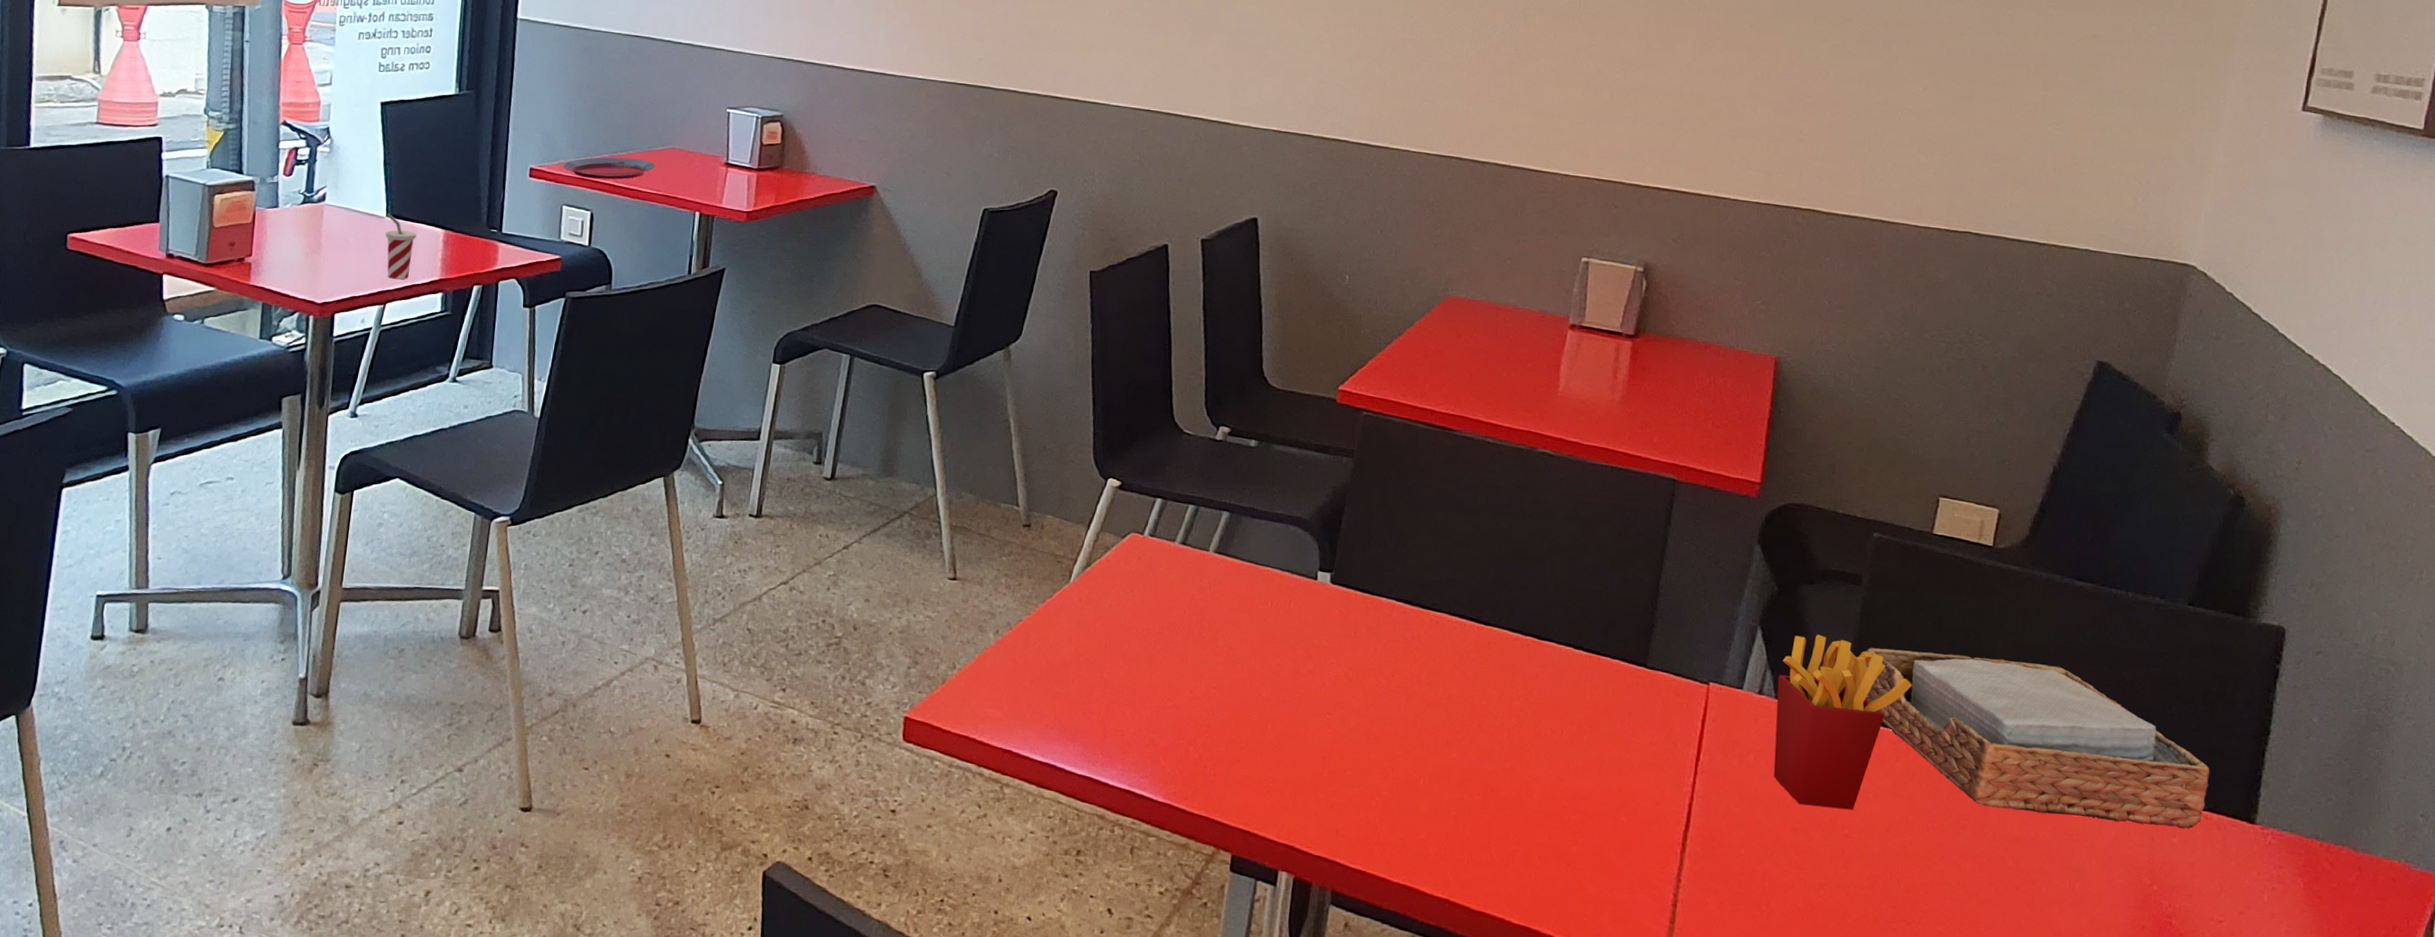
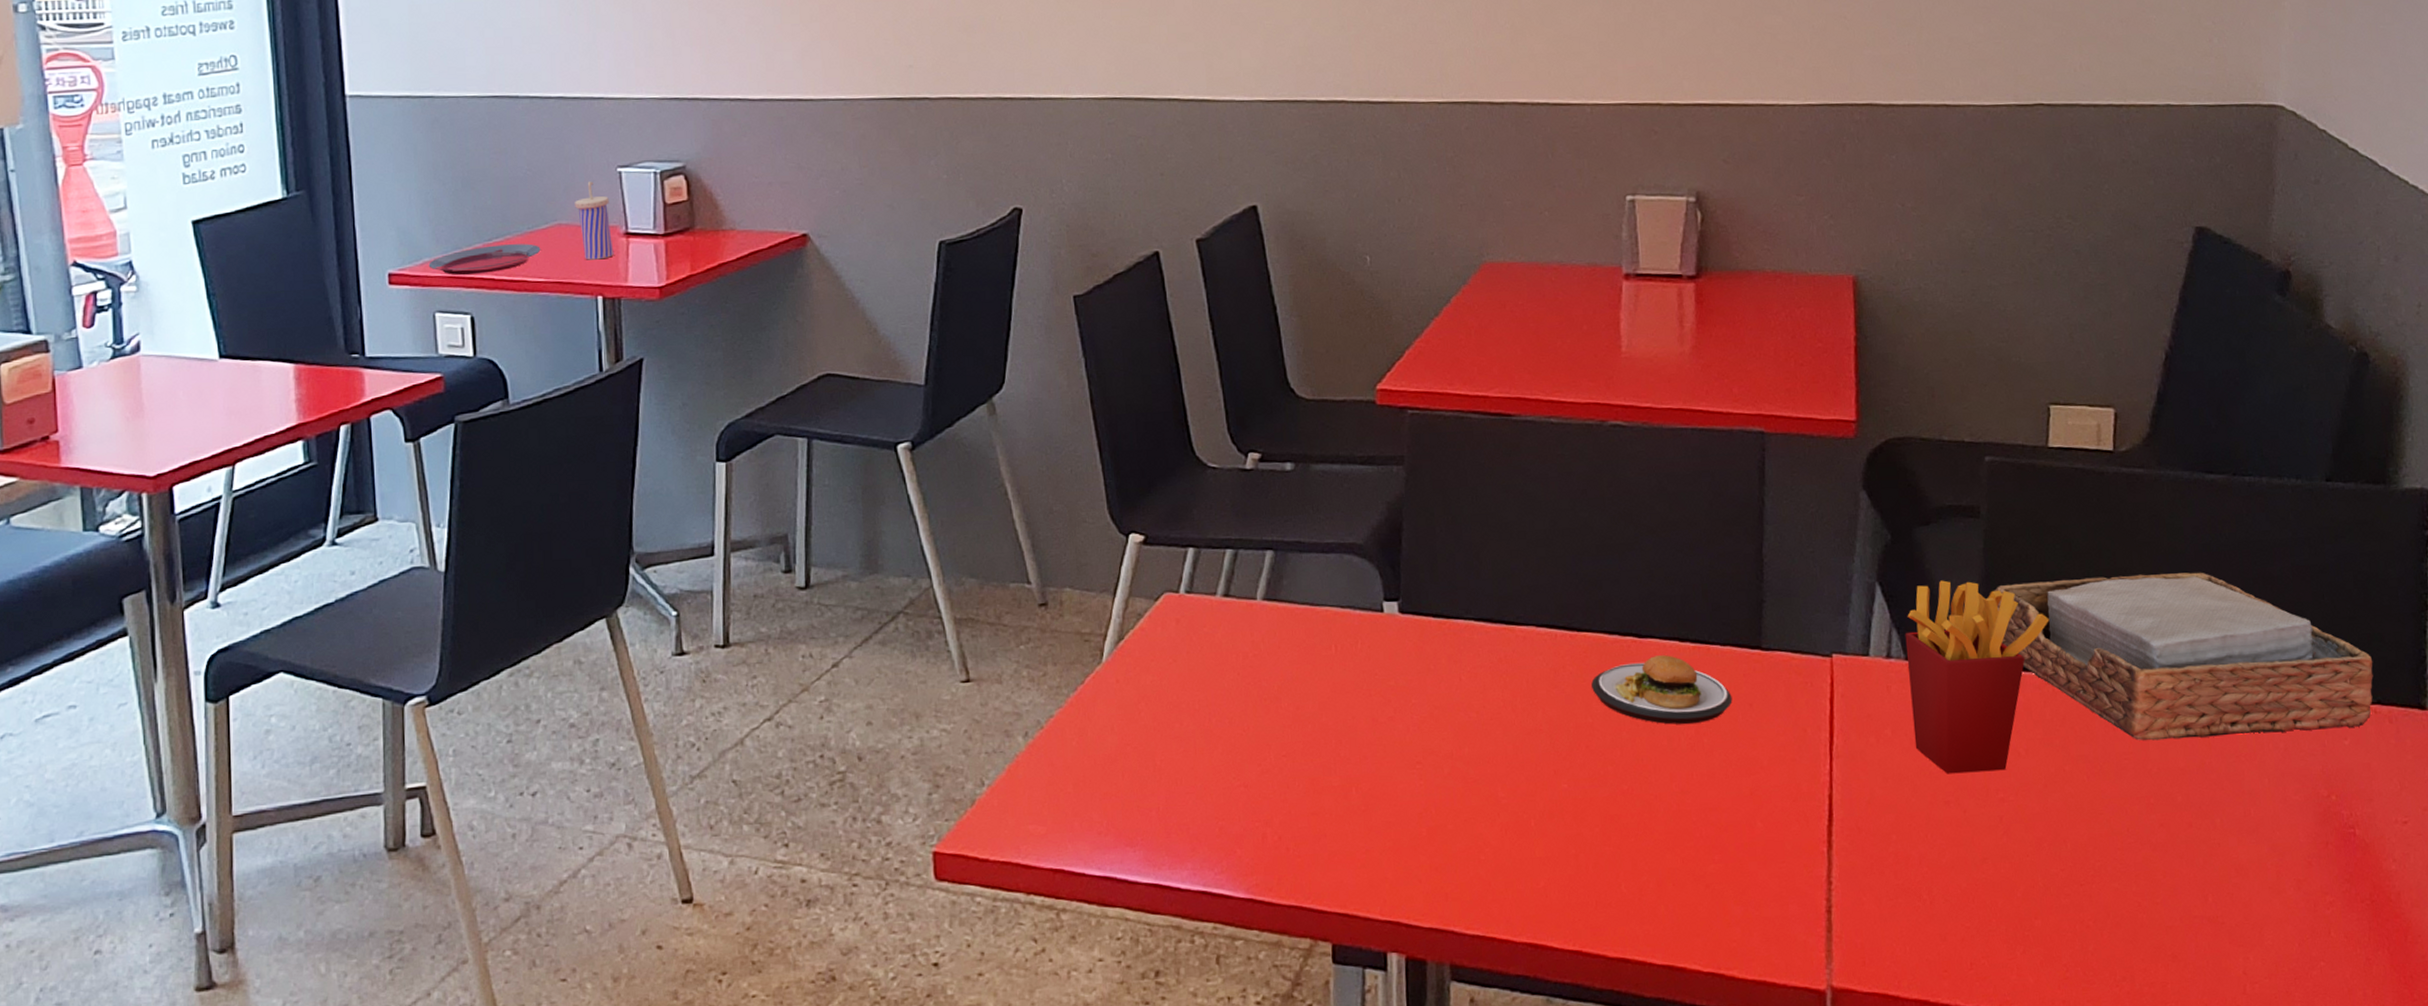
beverage cup: present [385,213,417,280] -> none [219,354,260,433]
beverage cup: none [688,116,717,182] -> present [575,181,614,260]
burger: none [1490,657,1614,722] -> present [1591,655,1733,725]

